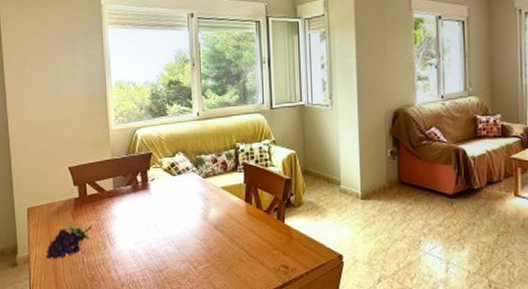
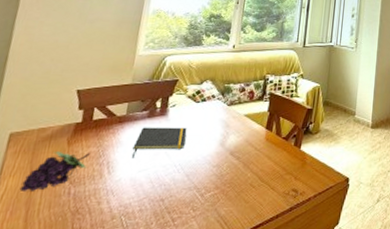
notepad: none [125,201,170,231] -> present [132,127,188,158]

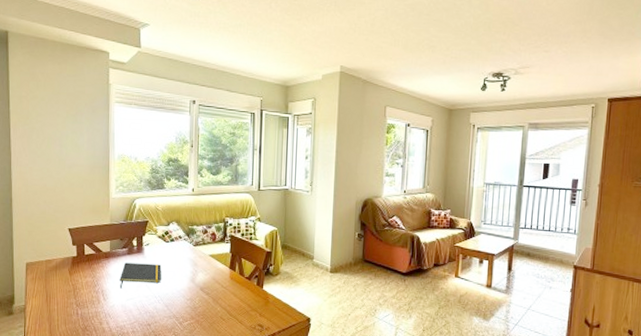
fruit: present [19,152,90,191] -> none [41,280,87,310]

